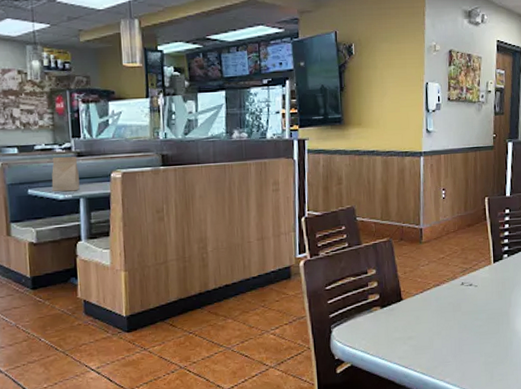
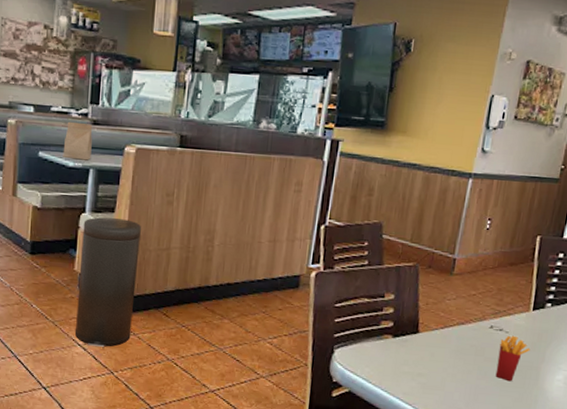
pedal bin: none [81,241,142,370] -> present [74,217,141,348]
french fries: none [472,288,498,330] -> present [495,335,531,382]

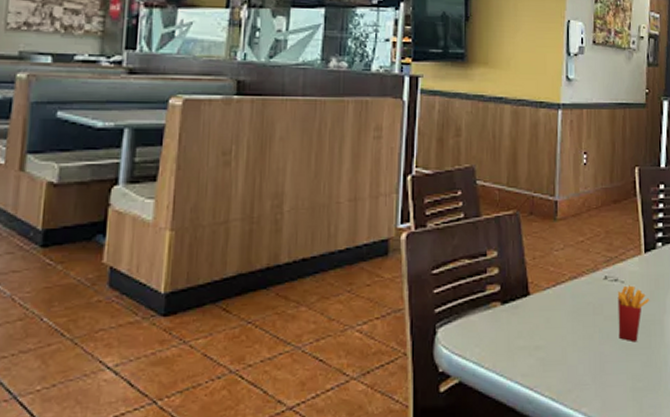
paper bag: present [63,121,93,161] -> none [89,71,128,118]
pedal bin: present [74,217,141,348] -> none [102,189,191,369]

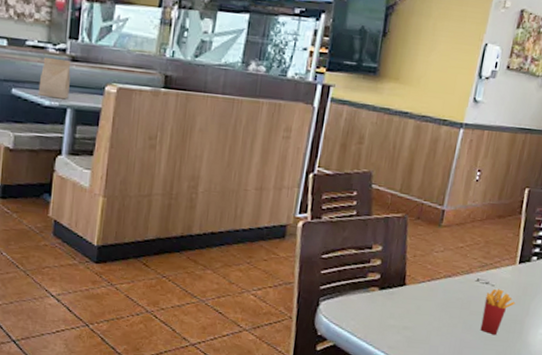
paper bag: none [89,71,128,118] -> present [38,57,71,100]

